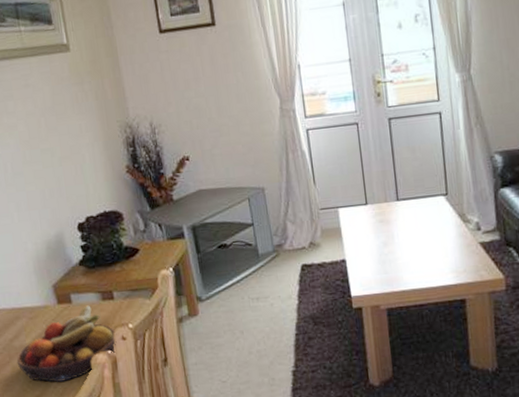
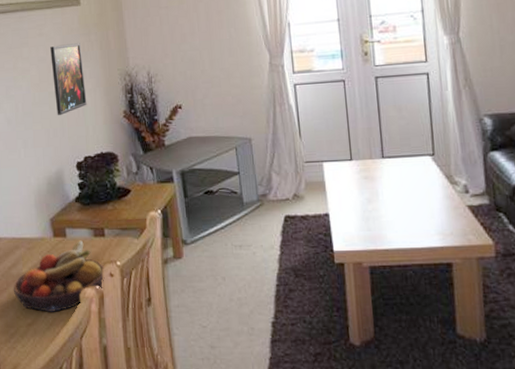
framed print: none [39,93,85,174] -> present [50,43,87,115]

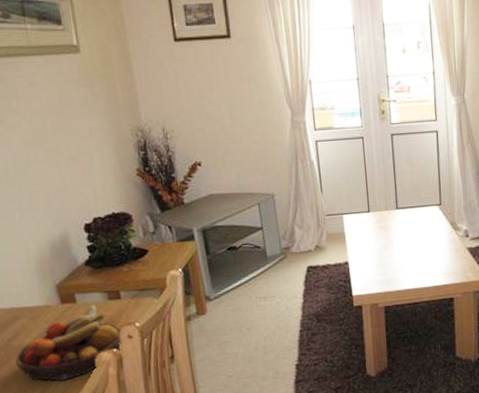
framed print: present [50,43,87,115] -> none [45,95,94,174]

